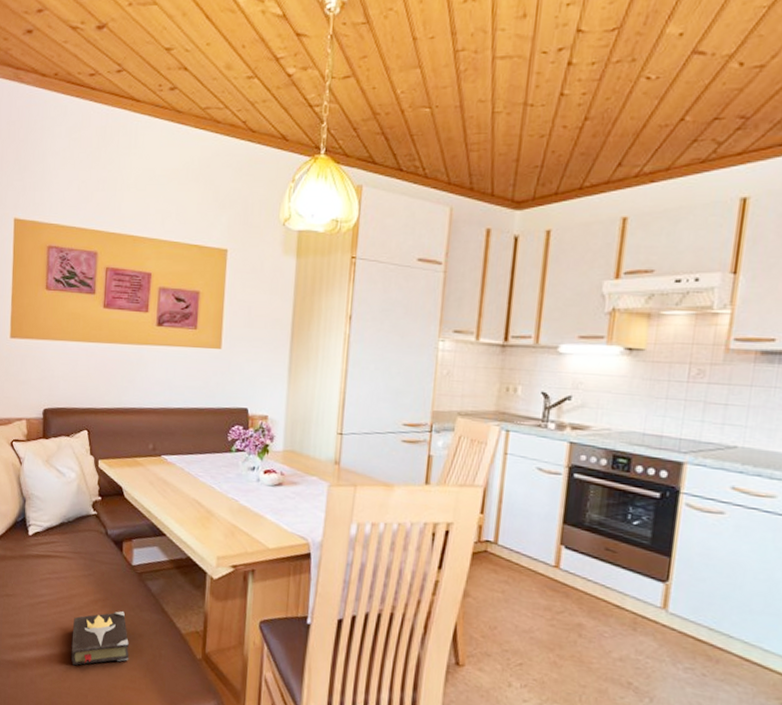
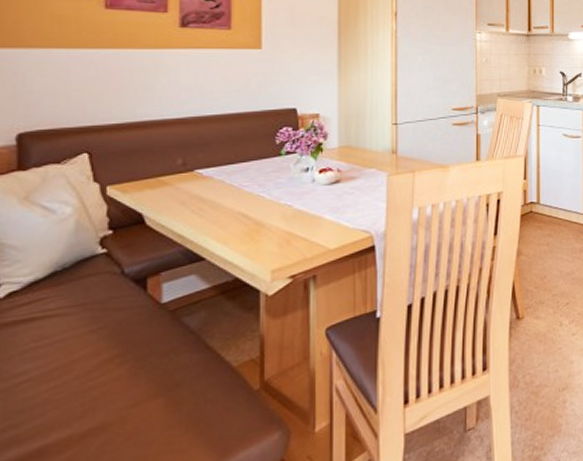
hardback book: present [71,610,129,666] -> none [74,360,163,450]

